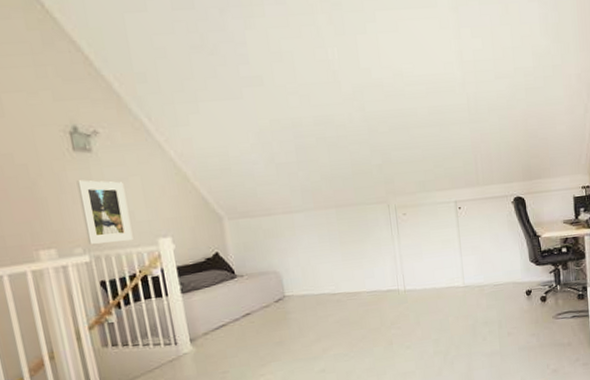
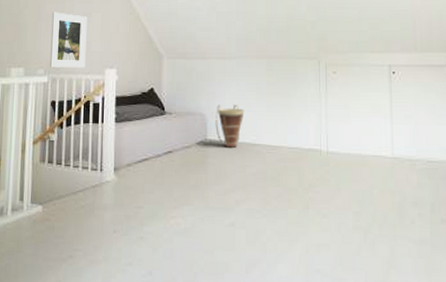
basket: none [290,258,320,301] -> present [215,104,245,147]

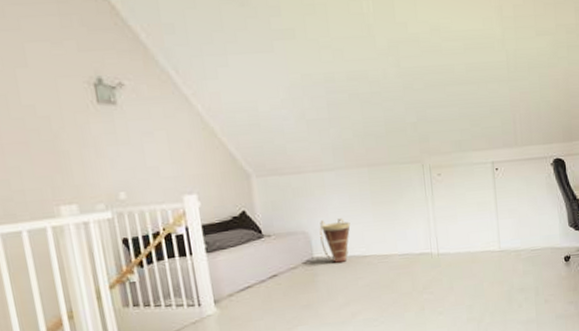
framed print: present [49,12,87,68] -> none [100,133,158,200]

